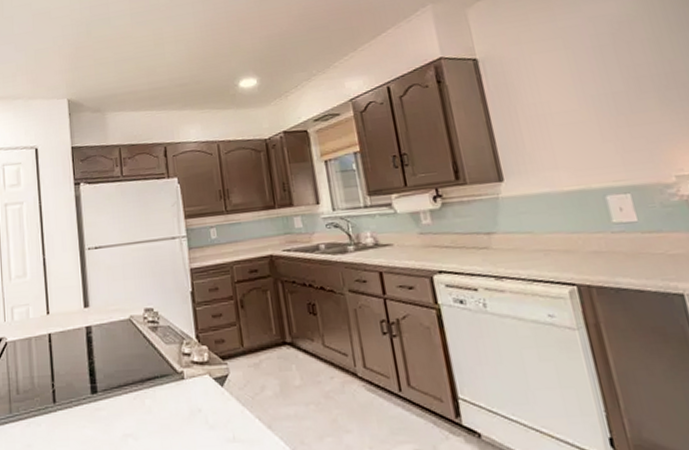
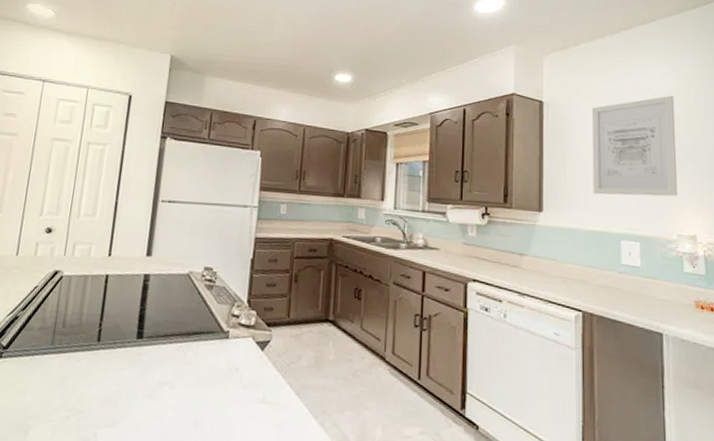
wall art: none [536,17,666,150] -> present [591,95,677,197]

